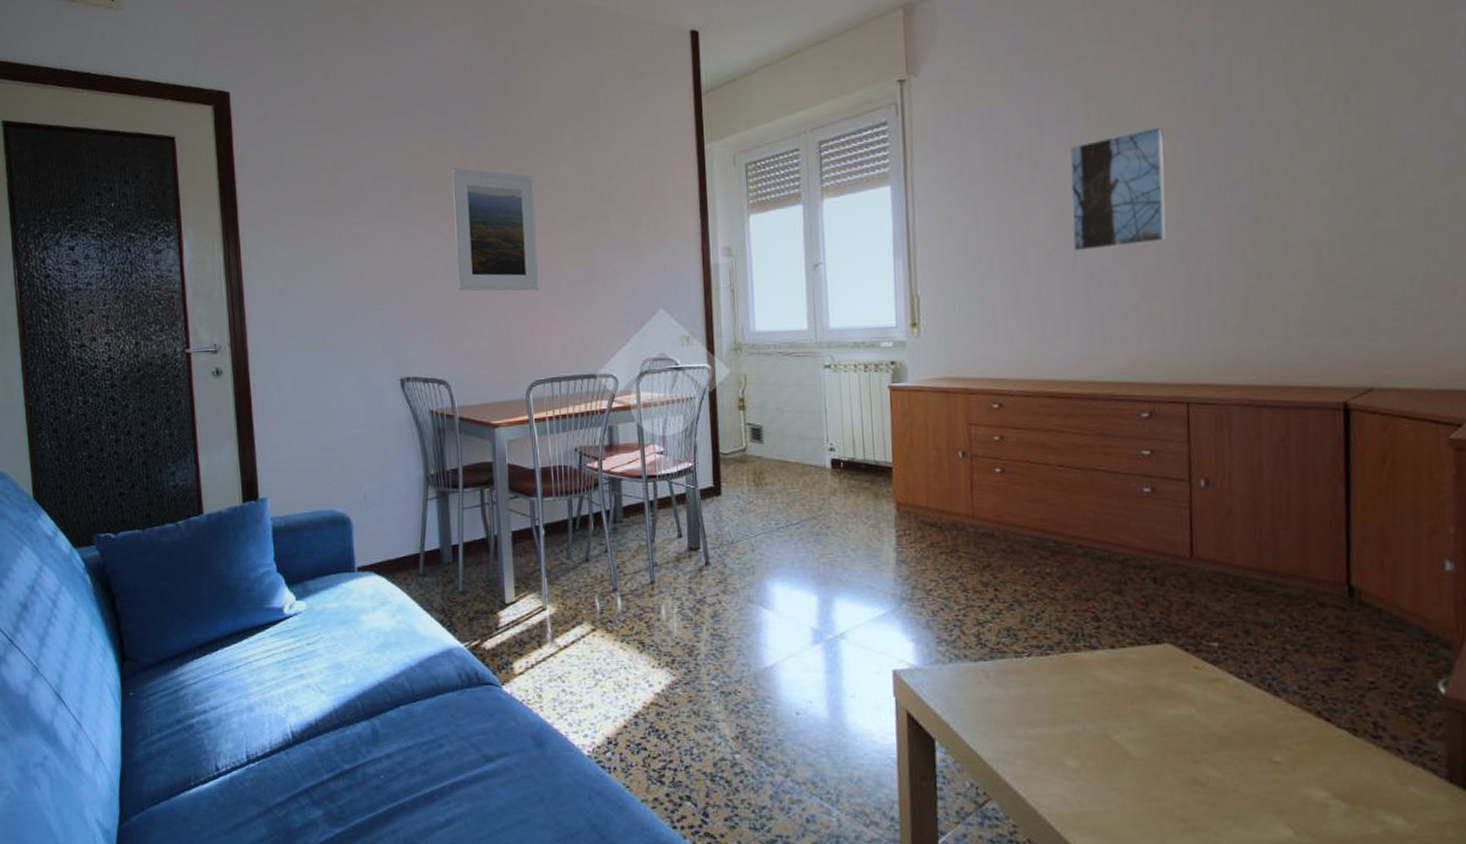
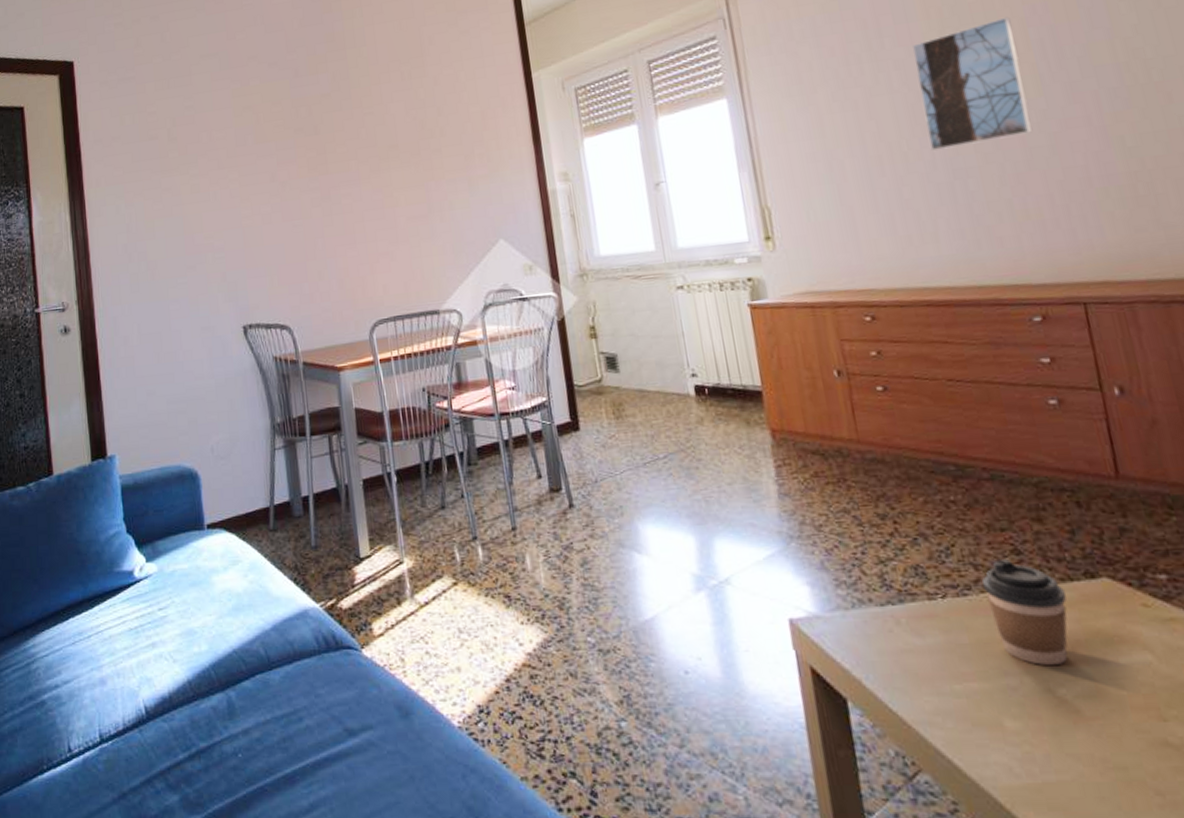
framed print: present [451,168,540,291] -> none [284,115,377,235]
coffee cup: none [1064,625,1133,716] -> present [982,559,1068,666]

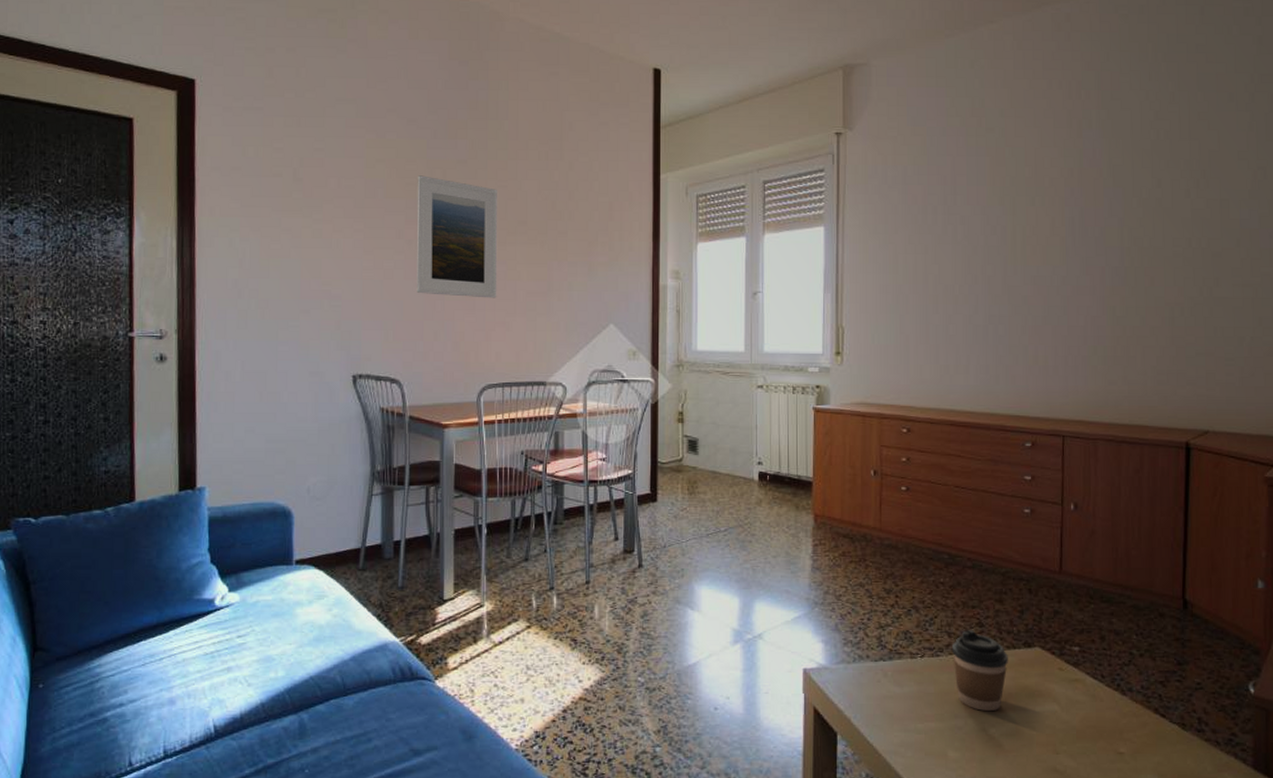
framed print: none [284,115,377,235] -> present [416,175,498,298]
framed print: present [912,16,1032,151] -> none [976,194,1054,297]

